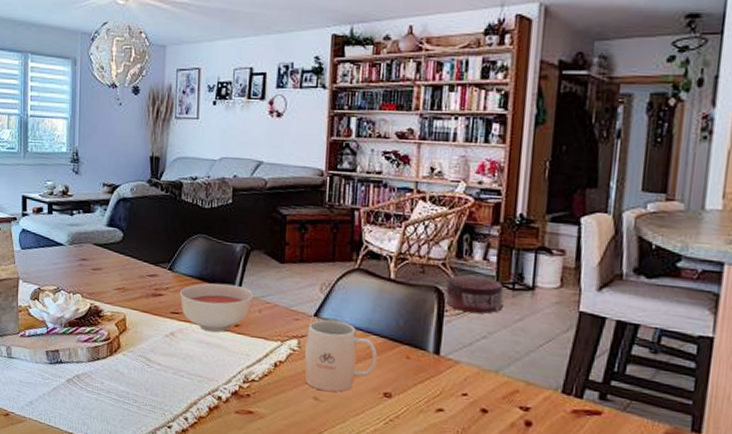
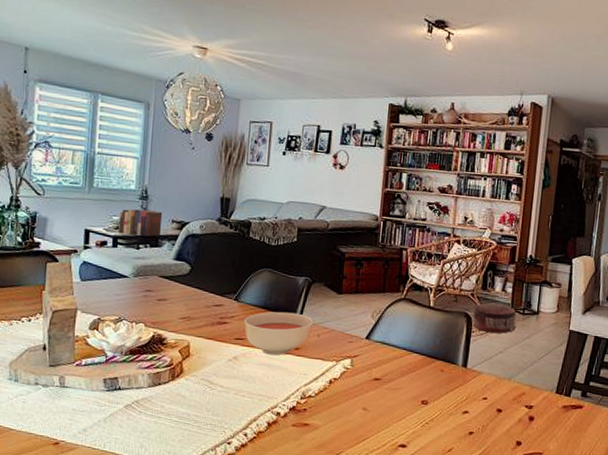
books: none [53,172,94,202] -> present [118,209,163,237]
mug: present [304,319,378,393] -> none [355,341,418,403]

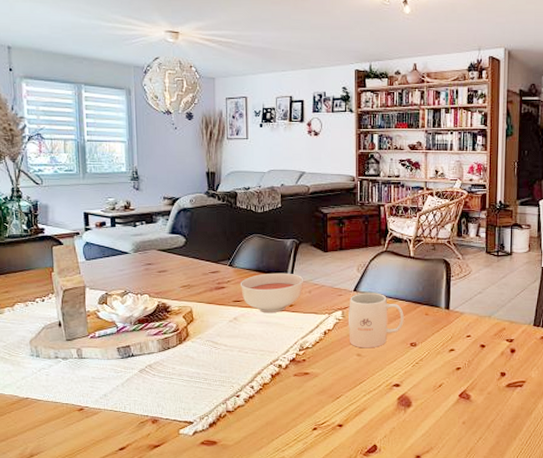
books: present [118,209,163,237] -> none [114,189,155,214]
mug: none [355,341,418,403] -> present [347,293,404,349]
pouf: present [473,302,517,334] -> none [451,248,492,275]

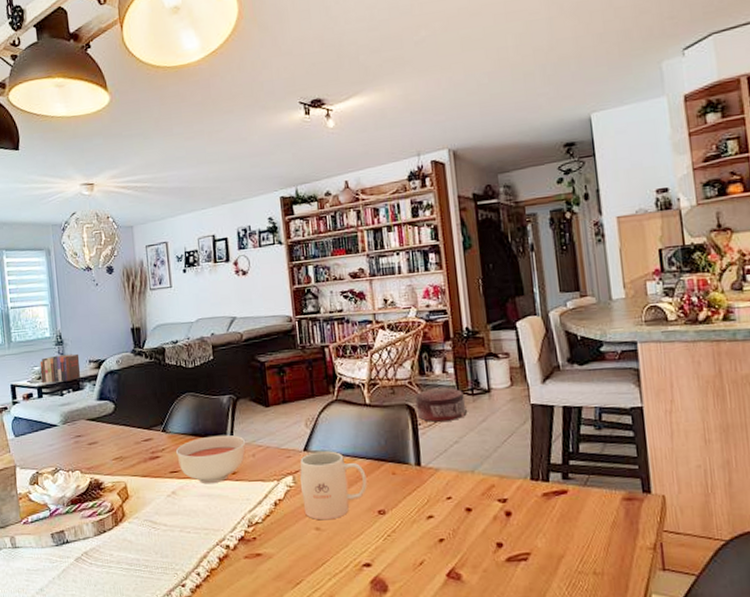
books: none [114,189,155,214] -> present [40,353,81,384]
pouf: none [451,248,492,275] -> present [415,388,468,422]

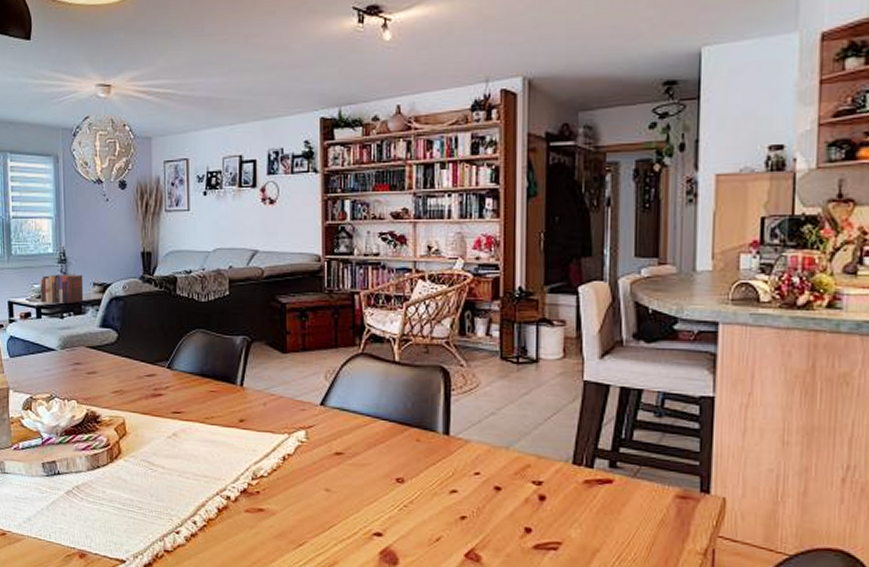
bowl: present [175,435,246,484] -> none [180,378,258,430]
mug: present [299,451,368,521] -> none [313,407,387,482]
pouf: present [415,388,468,422] -> none [451,351,510,390]

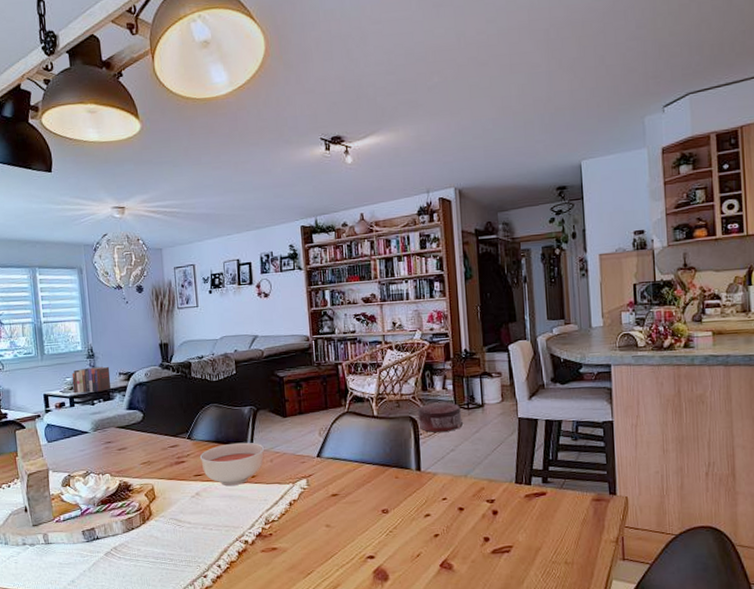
bowl: none [180,378,258,430] -> present [199,442,265,486]
pouf: none [451,351,510,390] -> present [417,402,464,433]

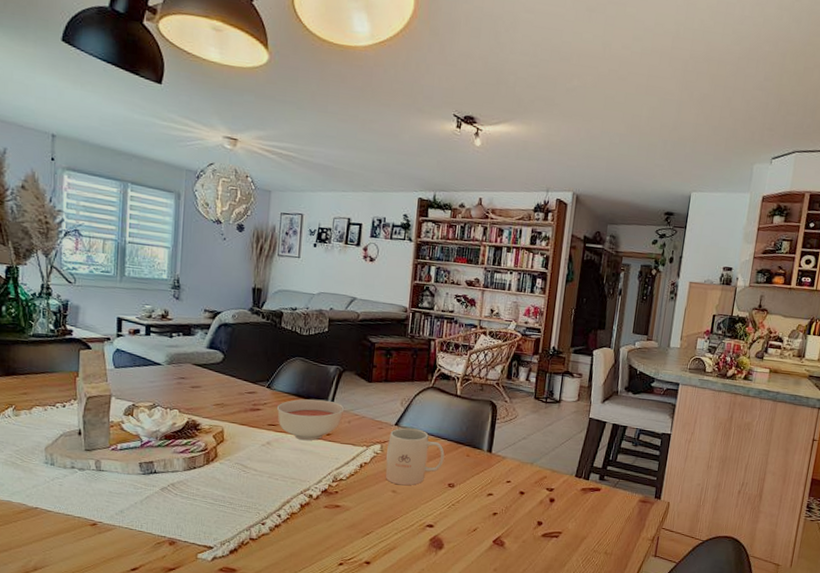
books: present [72,366,111,394] -> none [151,298,195,326]
mug: none [312,457,373,519] -> present [385,427,445,486]
pouf: present [417,402,464,433] -> none [498,391,539,421]

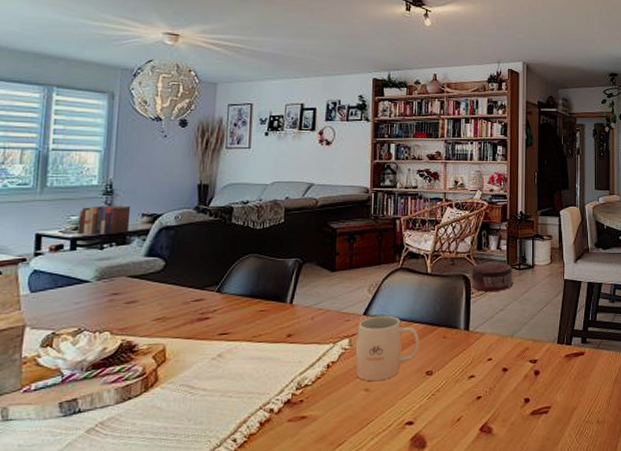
books: none [151,298,195,326] -> present [77,205,131,235]
bowl: present [276,399,345,441] -> none [228,297,307,347]
pouf: none [498,391,539,421] -> present [471,262,514,292]

